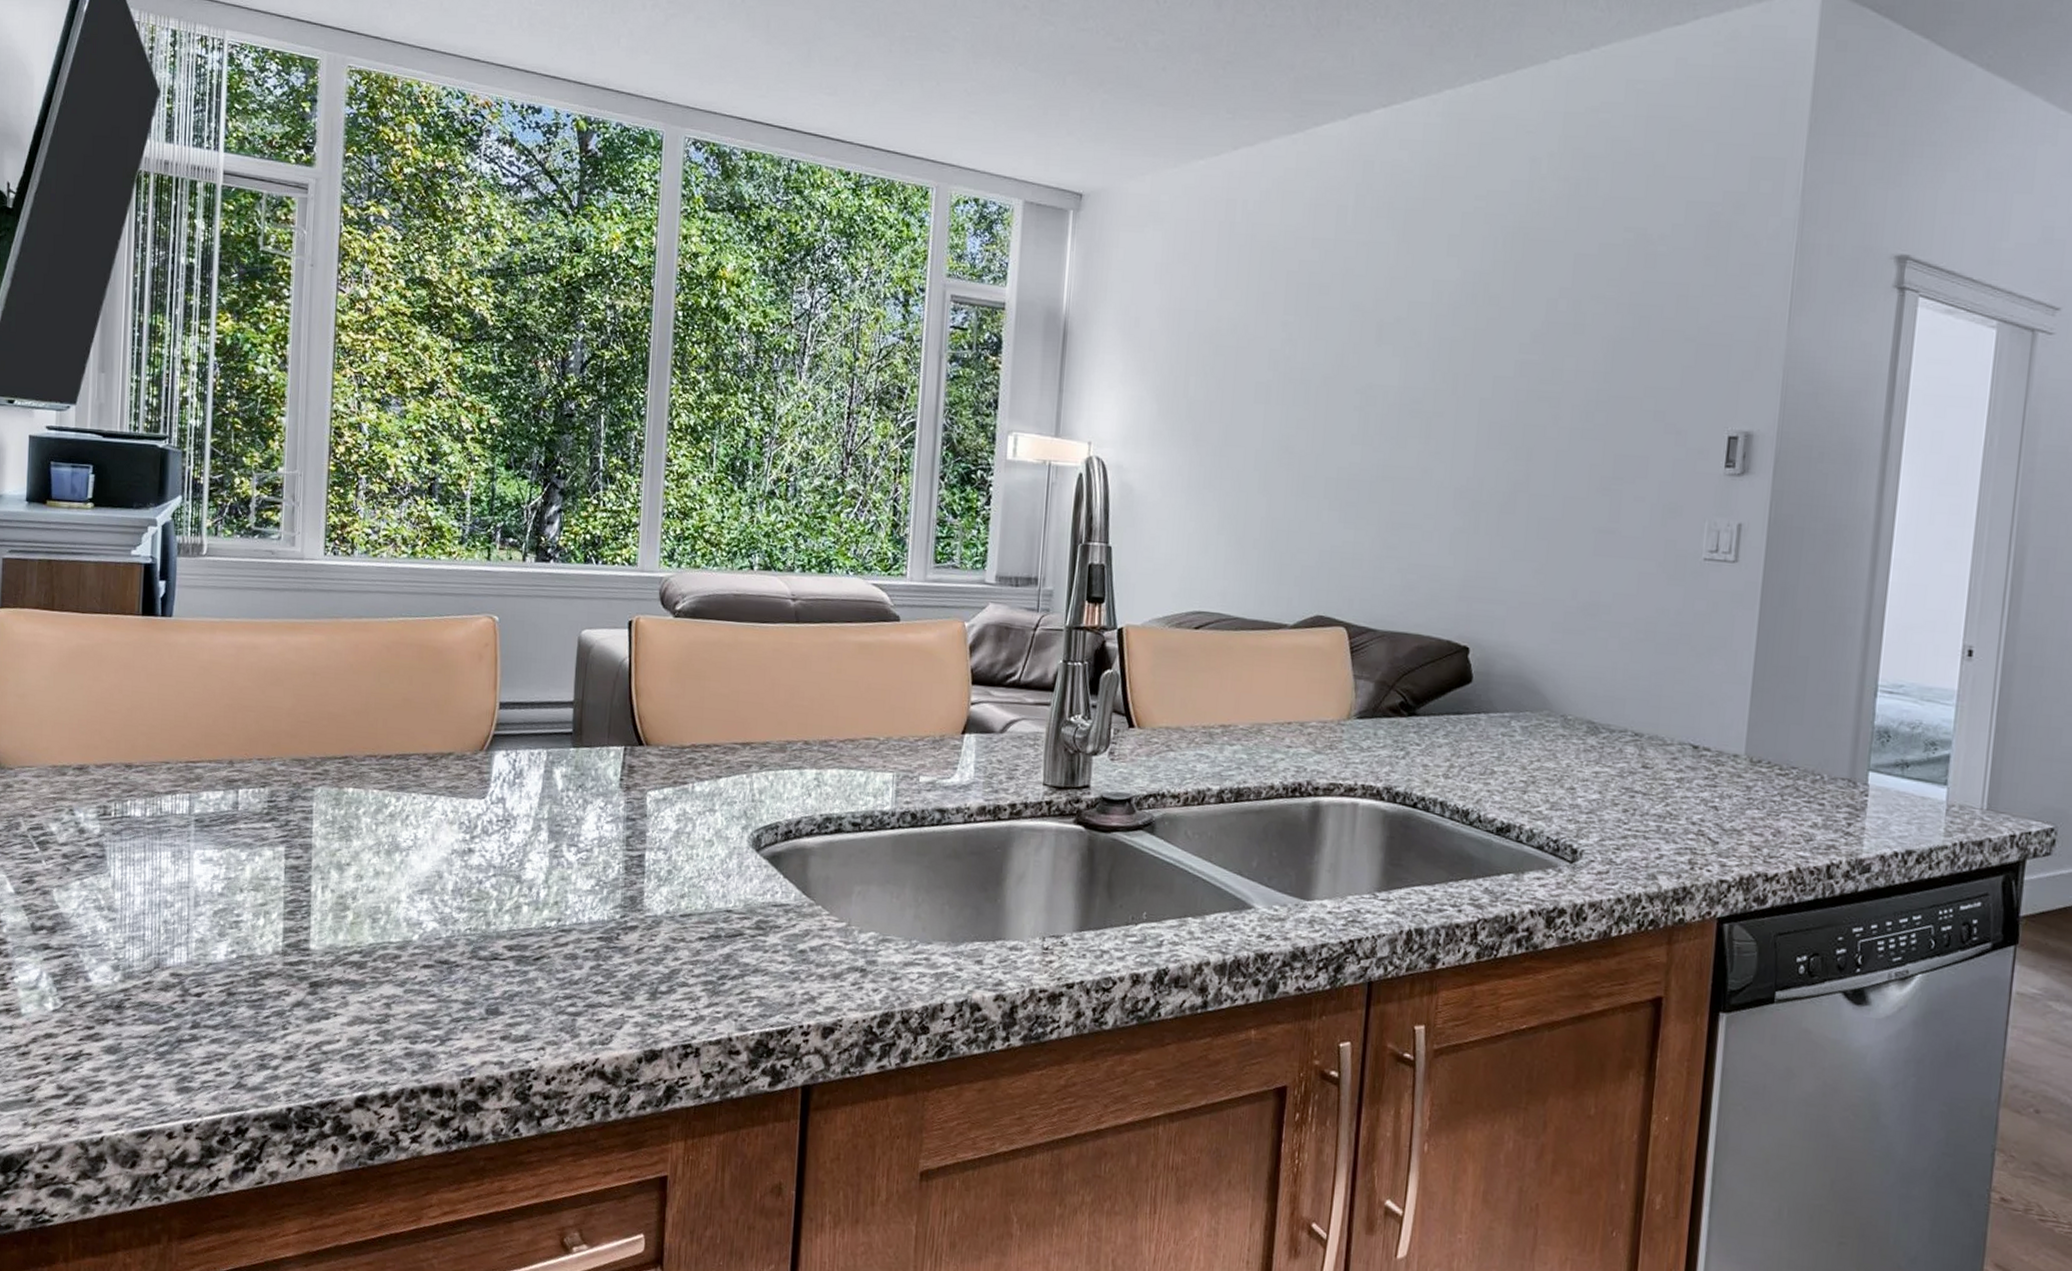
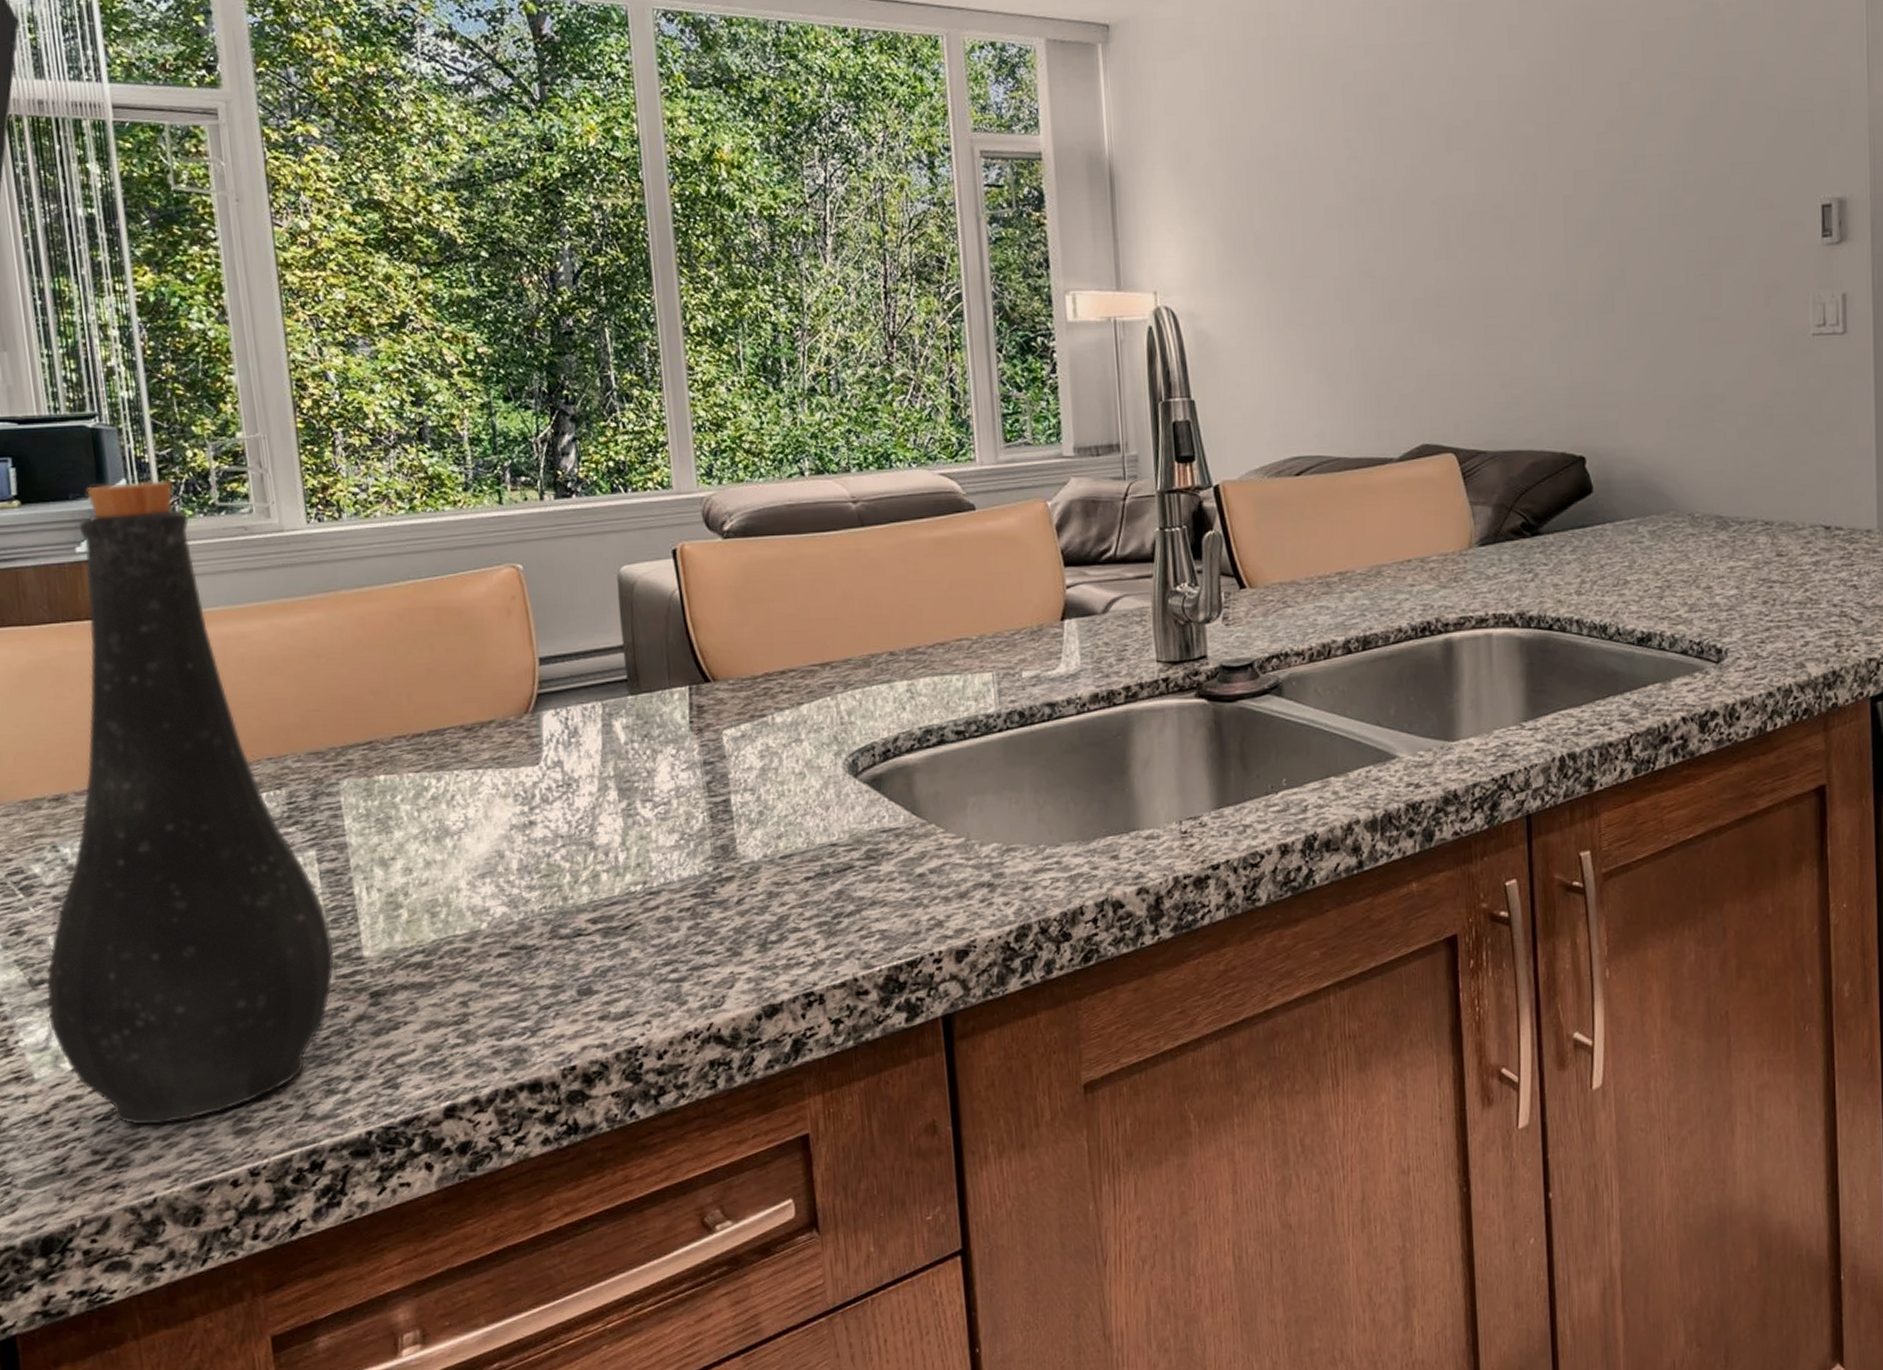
bottle: none [42,498,286,1072] -> present [46,480,335,1125]

